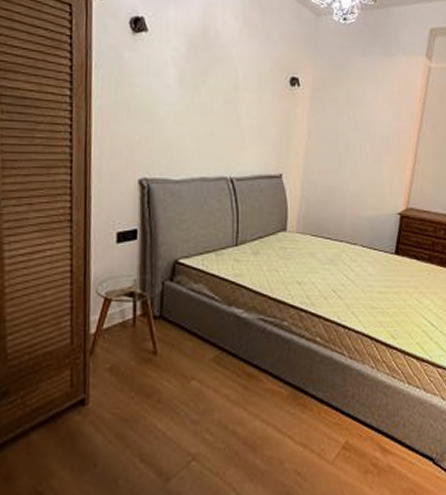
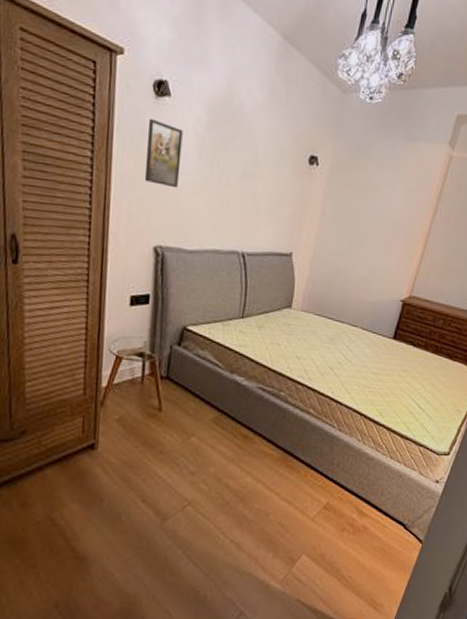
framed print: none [125,53,162,119] -> present [144,118,183,189]

